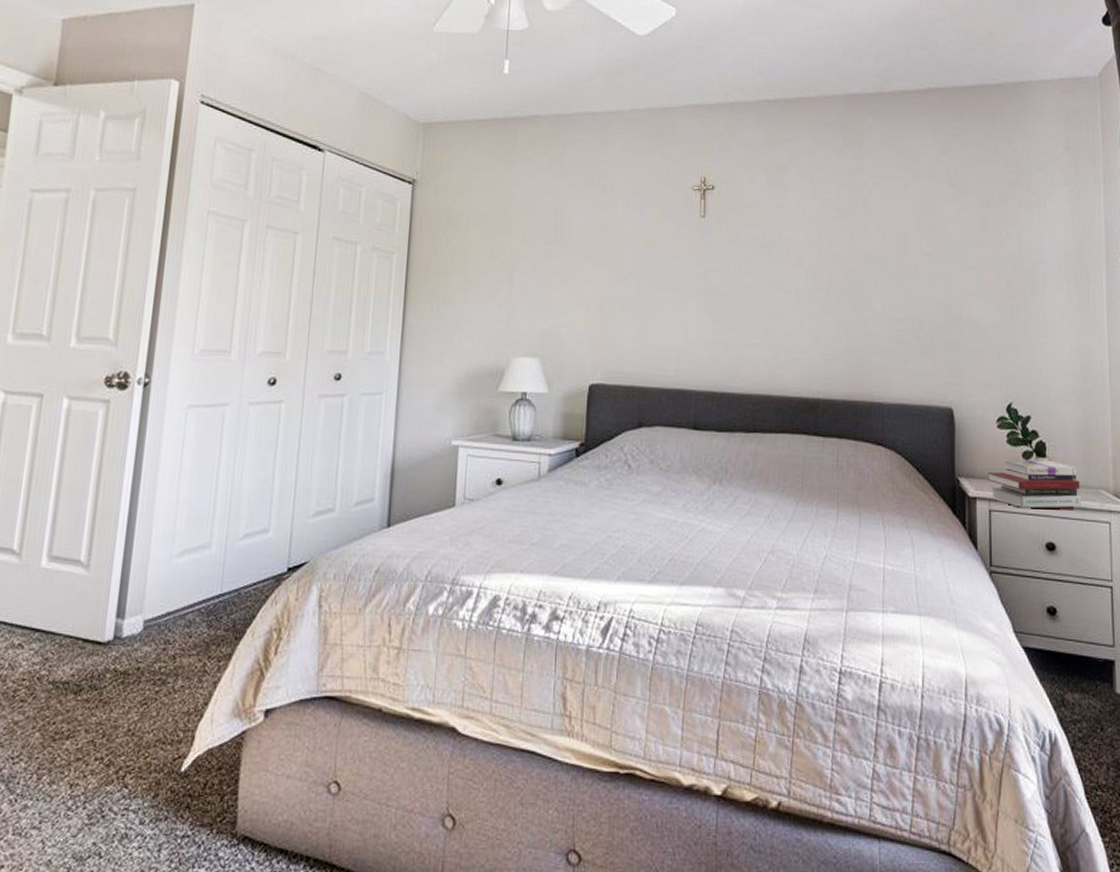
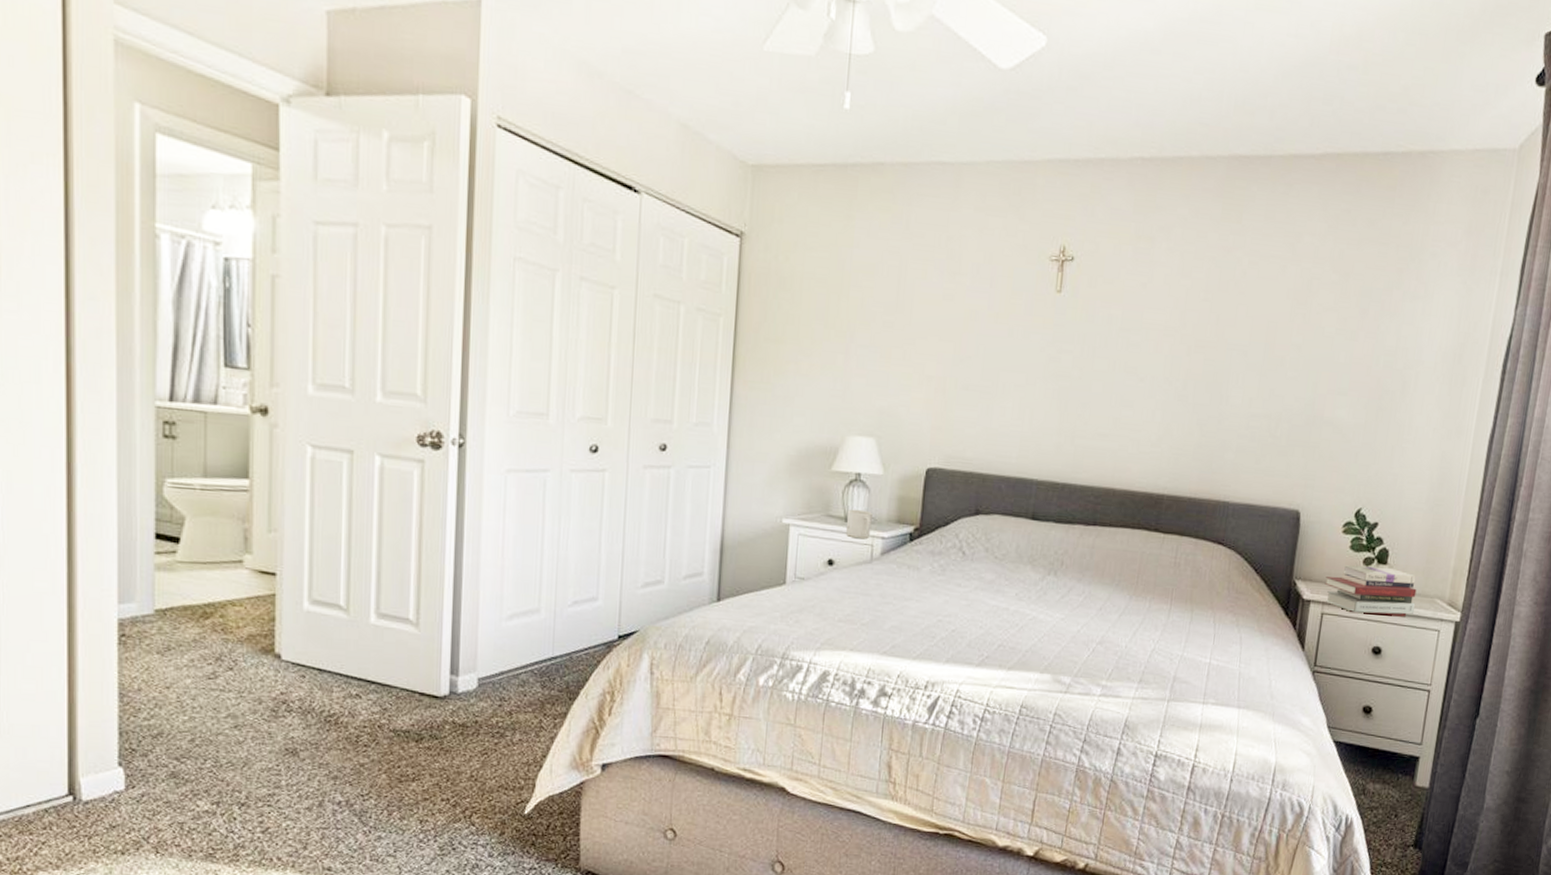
mug: none [513,427,540,457] -> present [845,509,874,539]

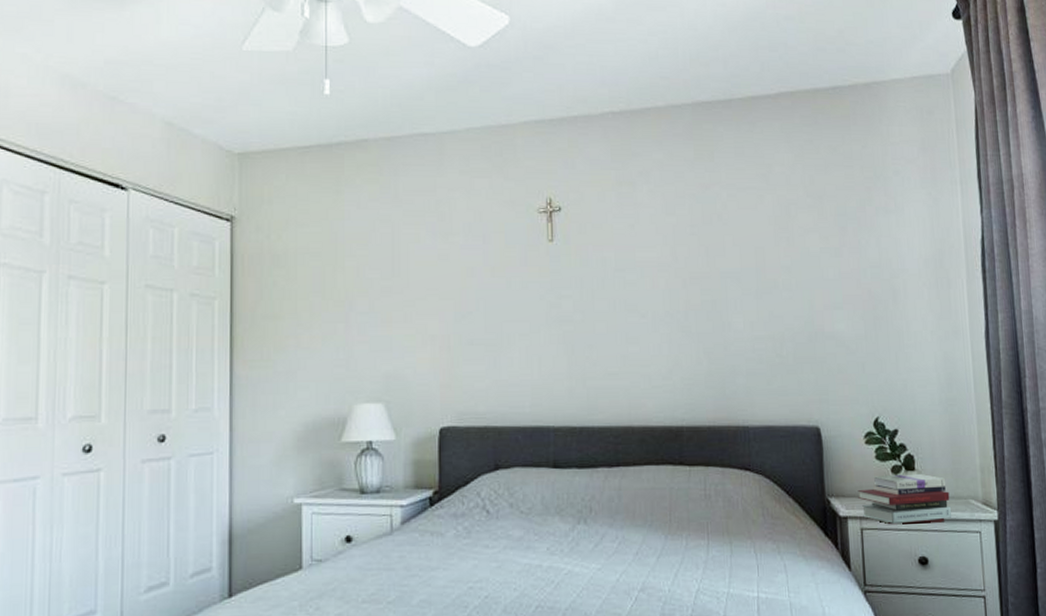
mug: present [845,509,874,539] -> none [361,479,390,510]

